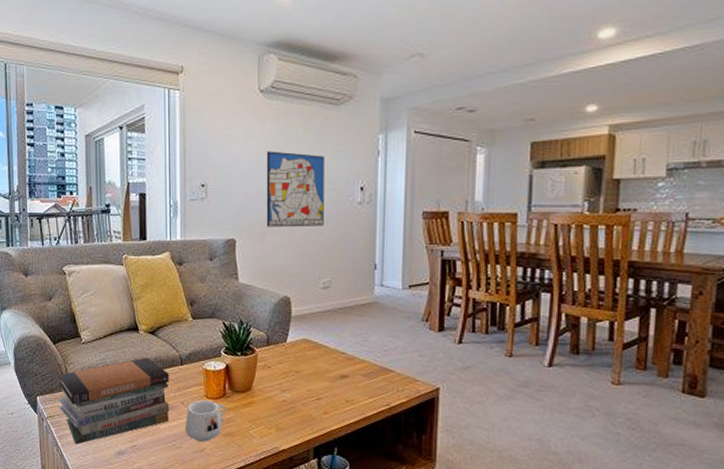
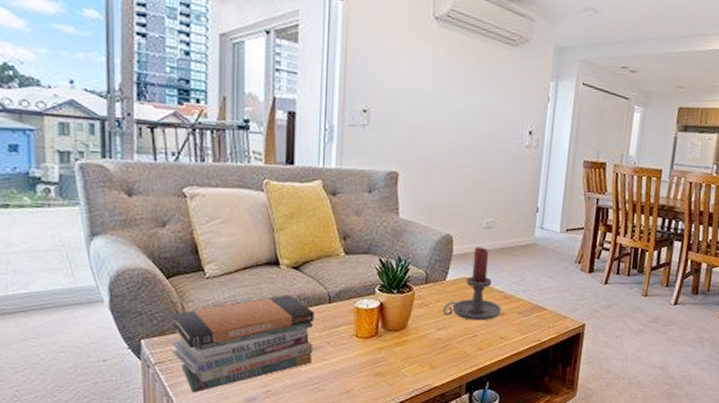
mug: present [185,400,226,442] -> none [331,340,378,383]
wall art: present [266,151,325,228] -> none [432,83,497,167]
candle holder: none [285,307,344,384] -> present [442,246,501,321]

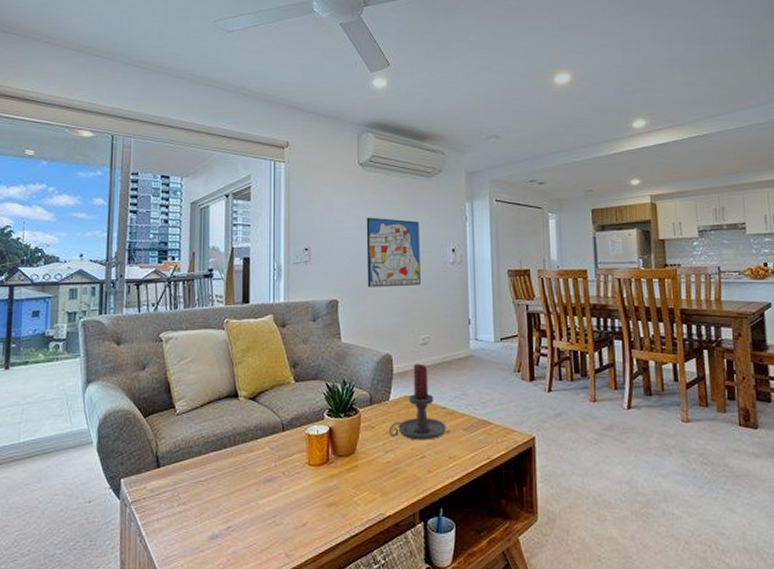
book stack: present [172,294,315,393] -> none [146,425,270,532]
wall art: none [432,83,497,167] -> present [366,217,421,288]

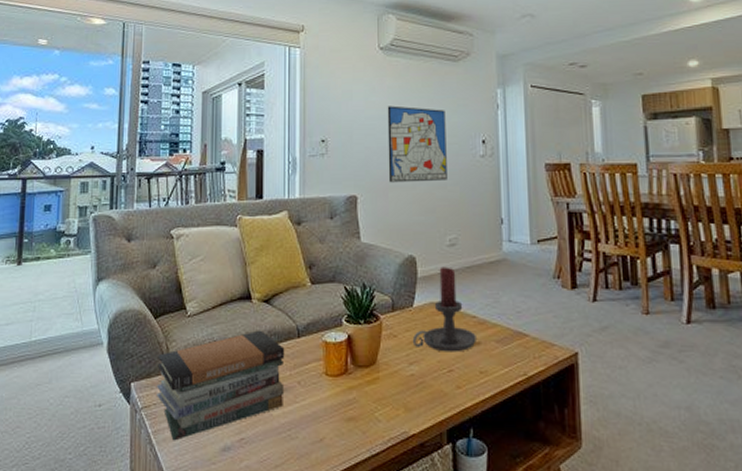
book stack: none [146,425,270,532] -> present [157,330,285,441]

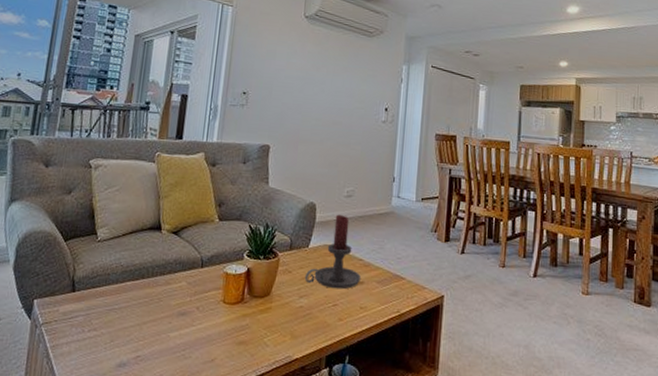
book stack: present [157,330,285,441] -> none [59,258,188,356]
wall art: present [387,106,447,183] -> none [299,68,357,140]

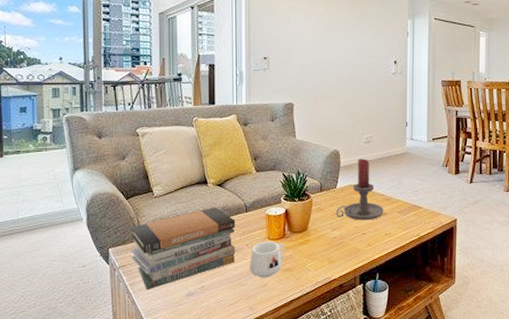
book stack: none [59,258,188,356] -> present [131,207,236,290]
mug: none [197,305,243,351] -> present [250,242,286,278]

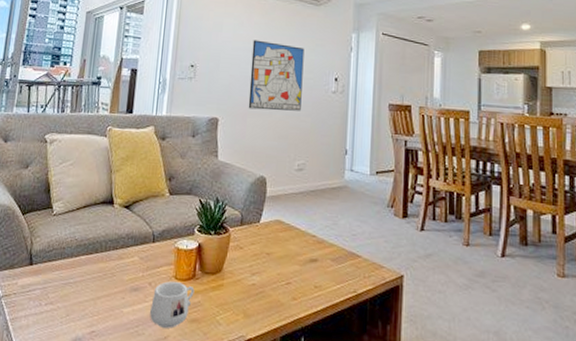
book stack: present [131,207,236,290] -> none [17,233,140,329]
wall art: none [319,31,366,93] -> present [248,40,305,111]
candle holder: present [335,158,384,221] -> none [256,188,314,267]

